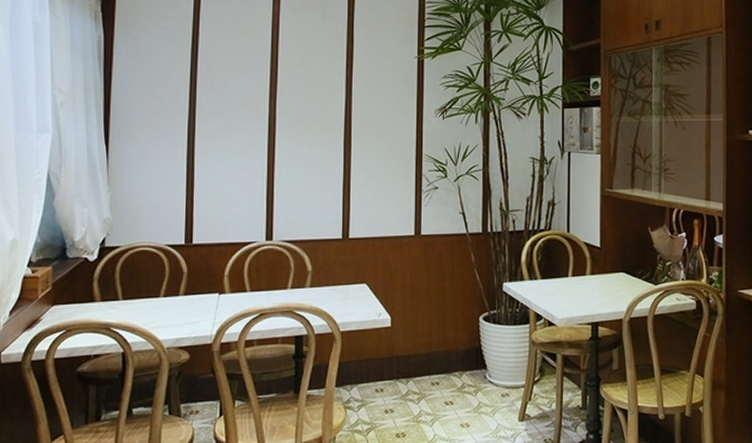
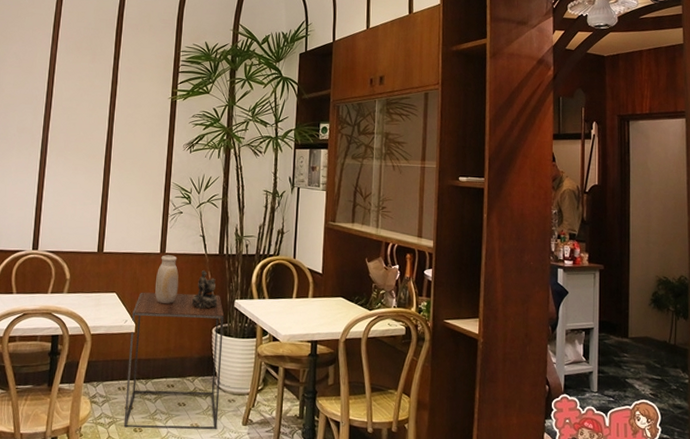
side table: none [384,278,492,433] -> present [123,292,225,430]
vase: none [412,237,439,293] -> present [155,255,179,305]
decorative bowl: none [453,251,484,295] -> present [191,269,218,309]

